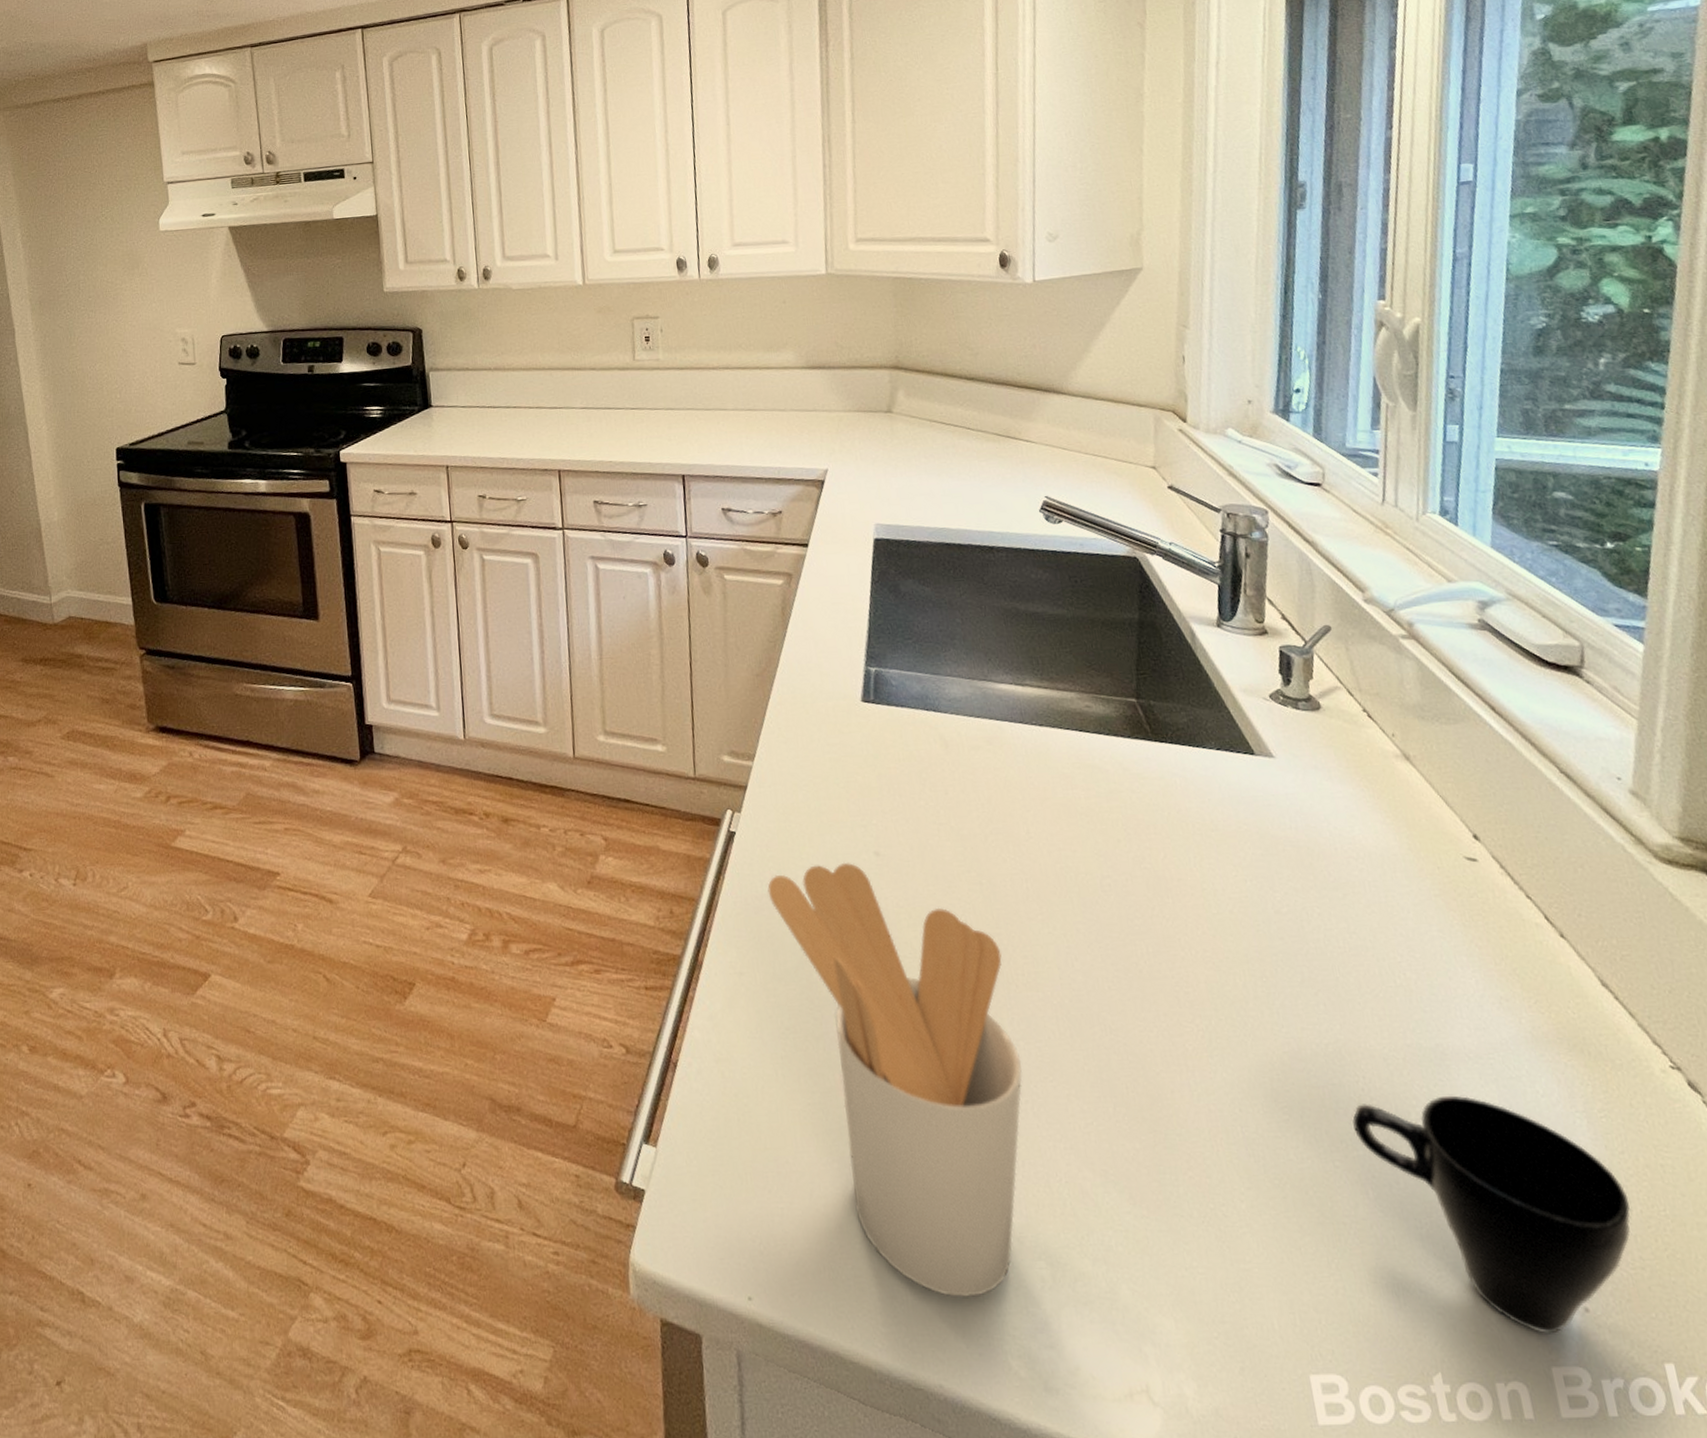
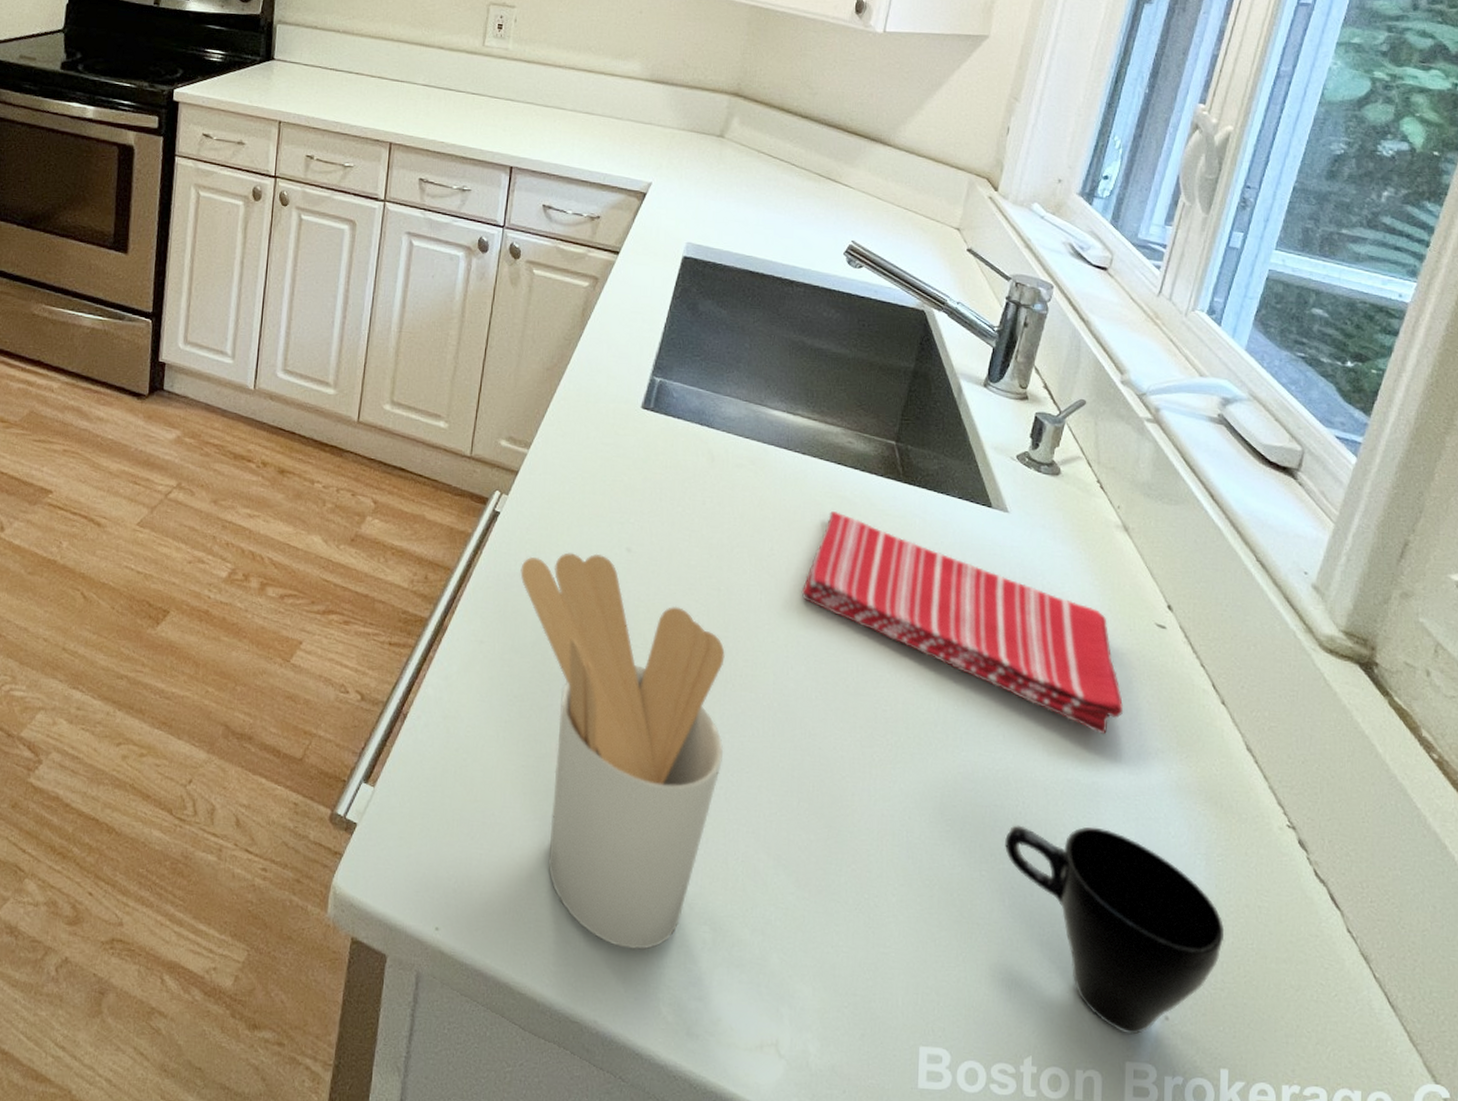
dish towel: none [1069,782,1452,988] -> present [801,511,1123,734]

